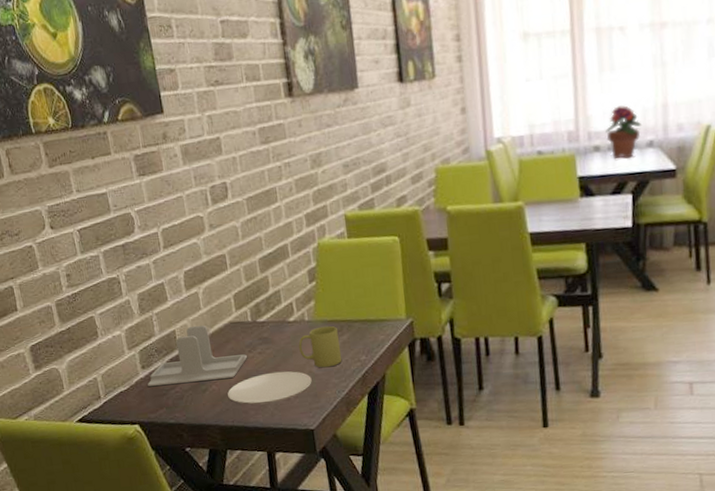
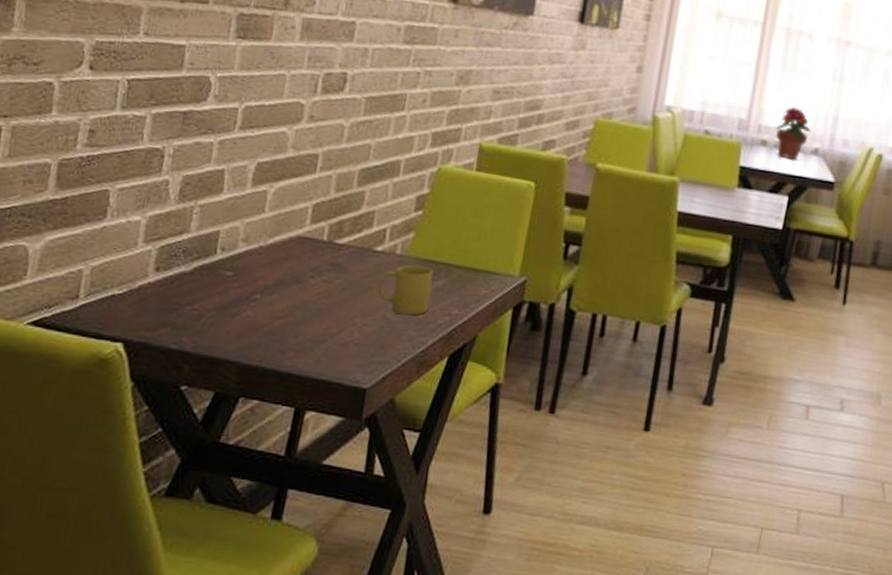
napkin holder: present [147,325,248,387] -> none [154,230,309,306]
plate: present [227,371,312,405] -> none [264,307,384,347]

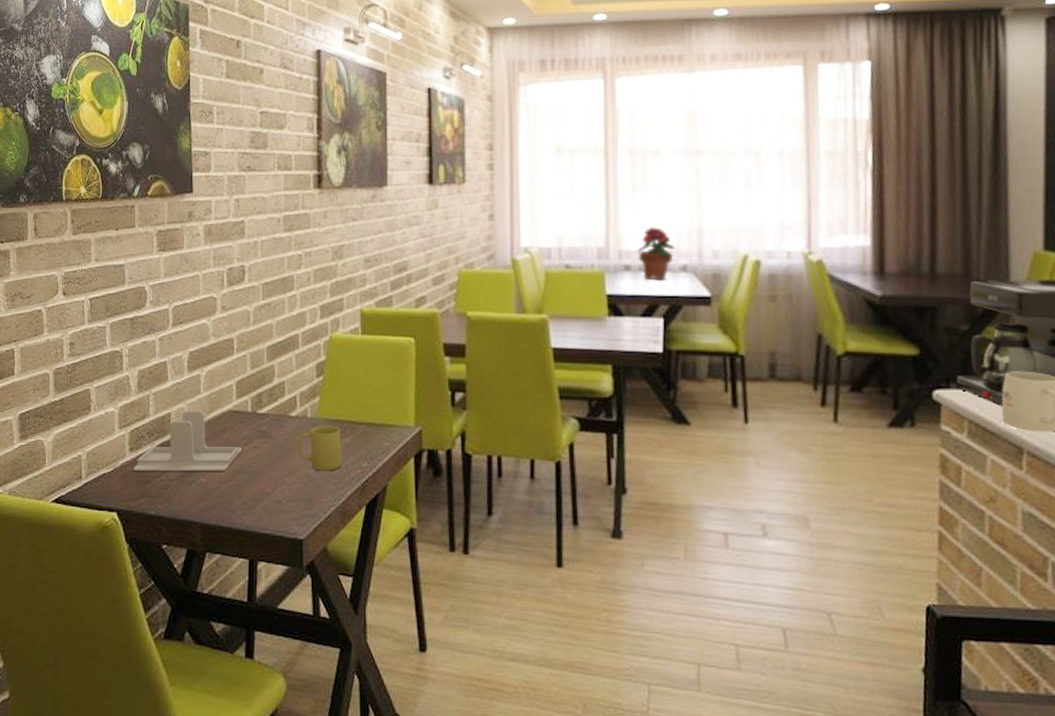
napkin holder: none [154,230,309,306] -> present [132,410,243,472]

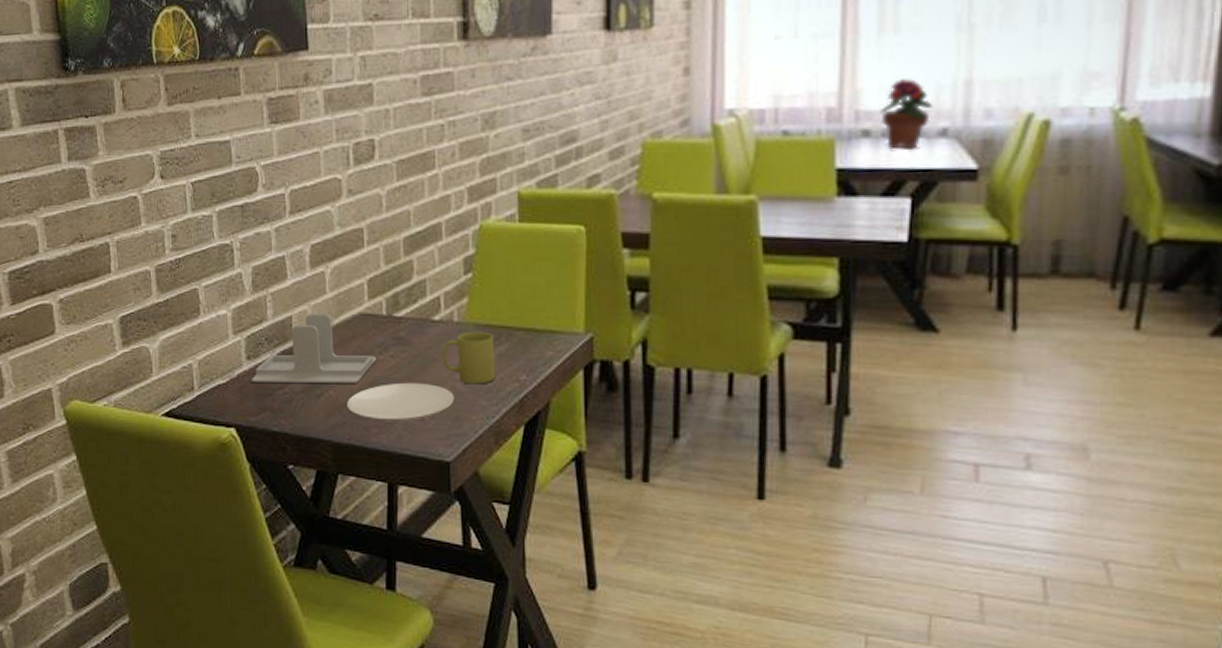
plate: none [216,470,307,505] -> present [347,382,454,422]

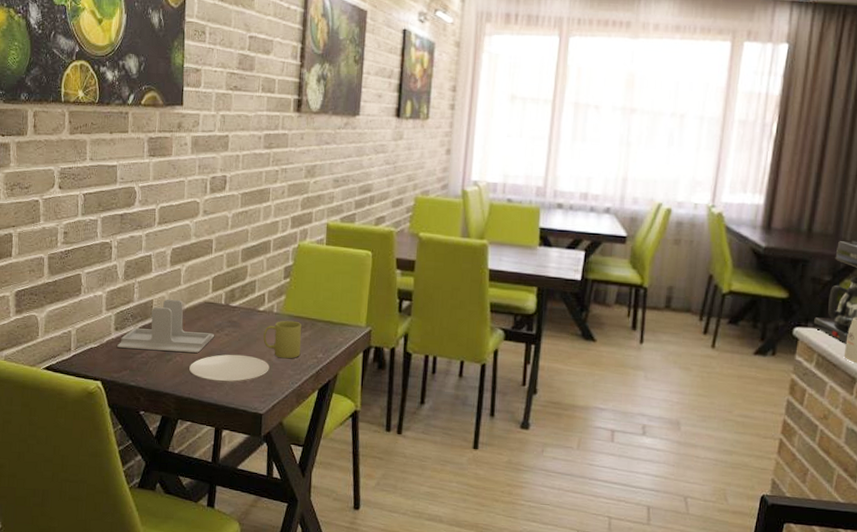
potted flower: present [881,79,934,150] -> none [569,173,603,219]

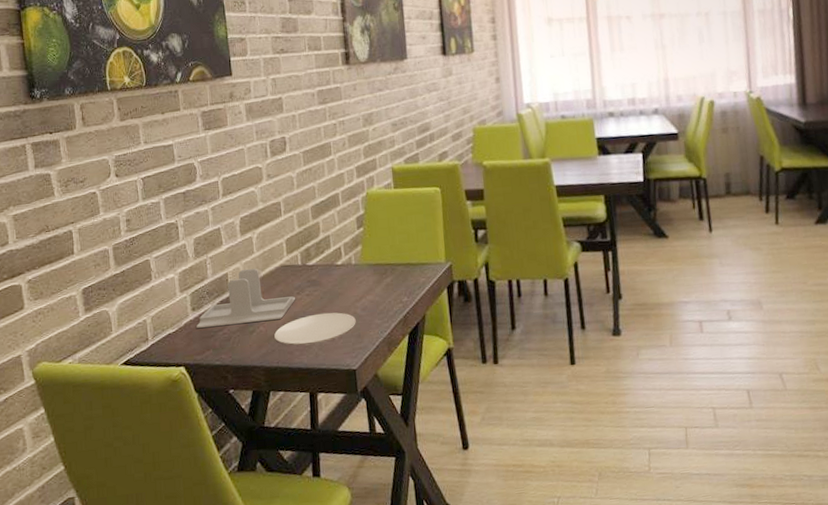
cup: present [263,320,302,359] -> none [345,269,386,309]

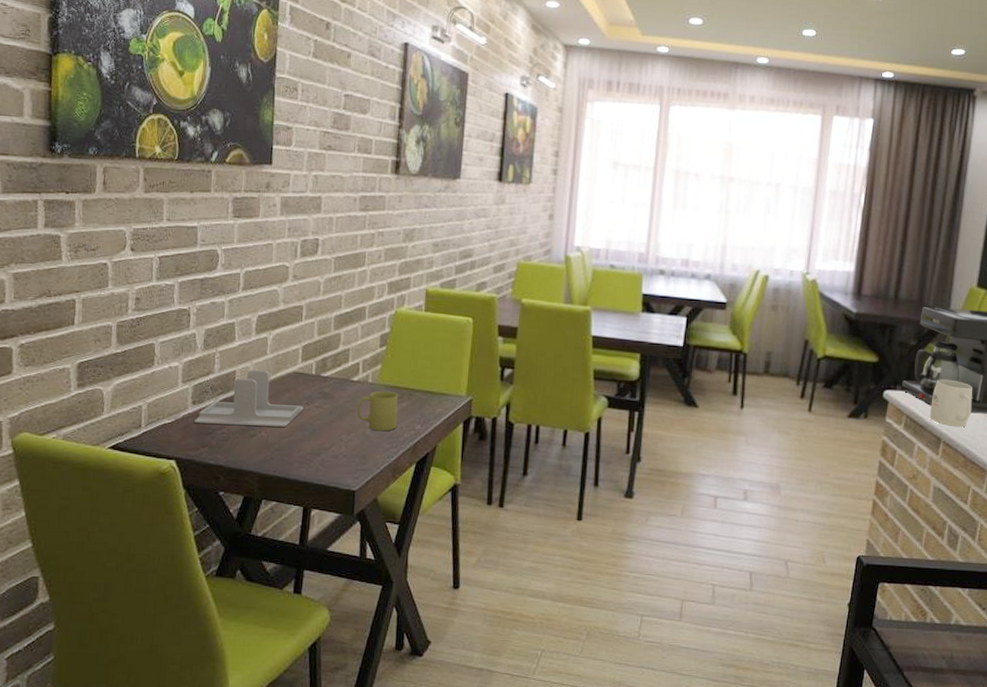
plate: present [274,312,356,346] -> none [275,427,364,459]
cup: none [345,269,386,309] -> present [357,390,398,432]

